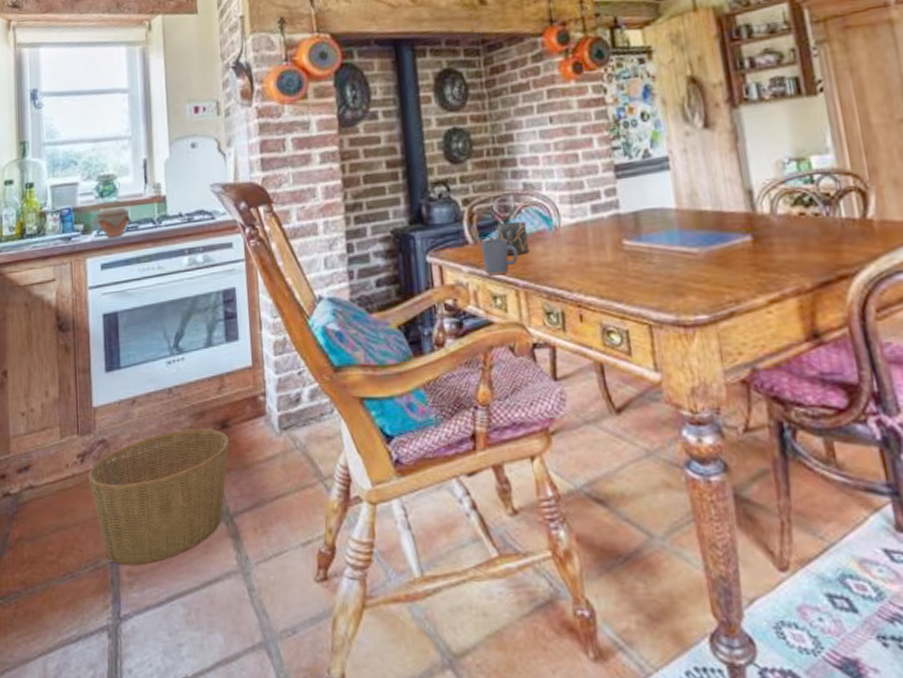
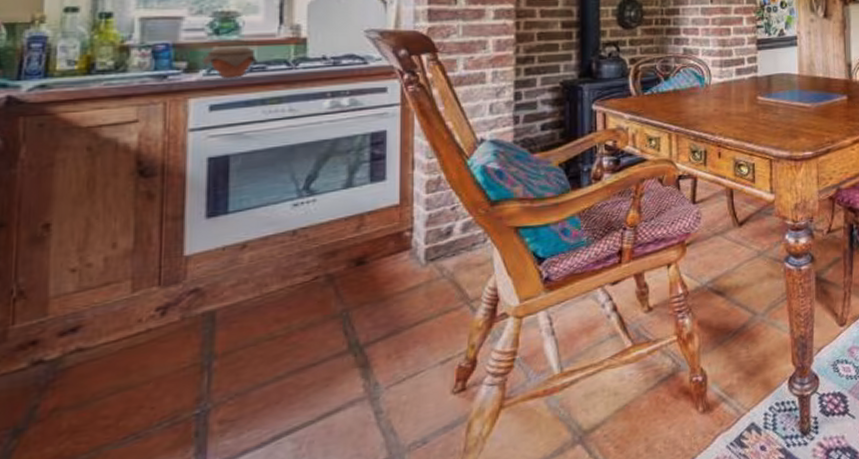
basket: present [89,428,230,565] -> none [171,266,366,415]
mug: present [480,238,518,276] -> none [642,91,673,122]
cup: present [496,221,530,256] -> none [658,78,683,106]

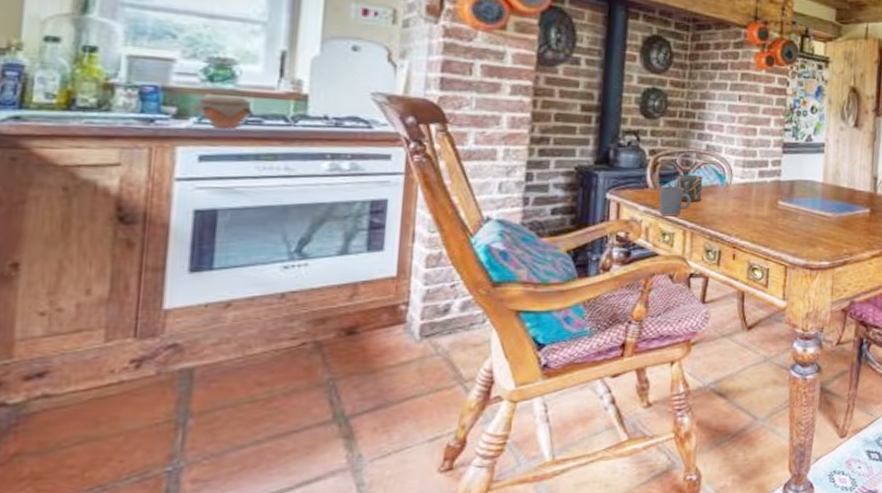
mug: none [642,91,673,122] -> present [659,186,691,217]
cup: none [658,78,683,106] -> present [676,174,703,202]

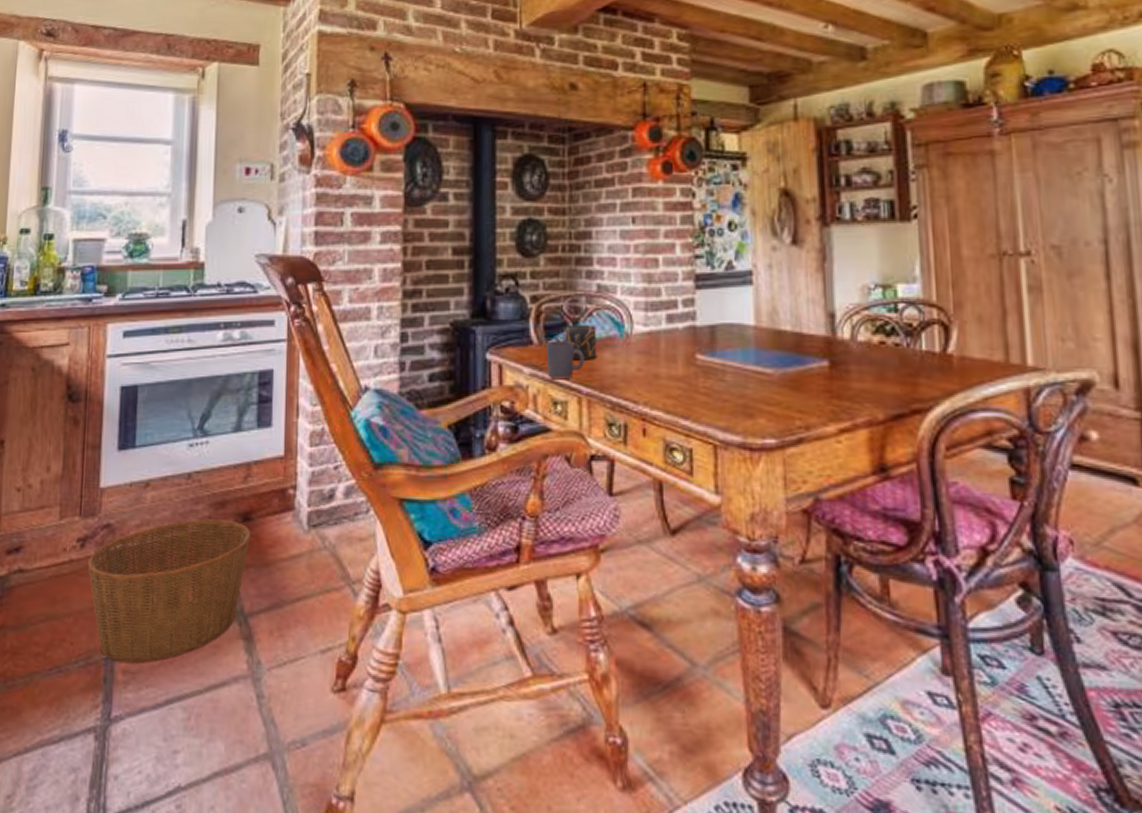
basket: none [145,335,356,473] -> present [88,519,251,663]
jar: present [193,94,253,131] -> none [118,270,163,305]

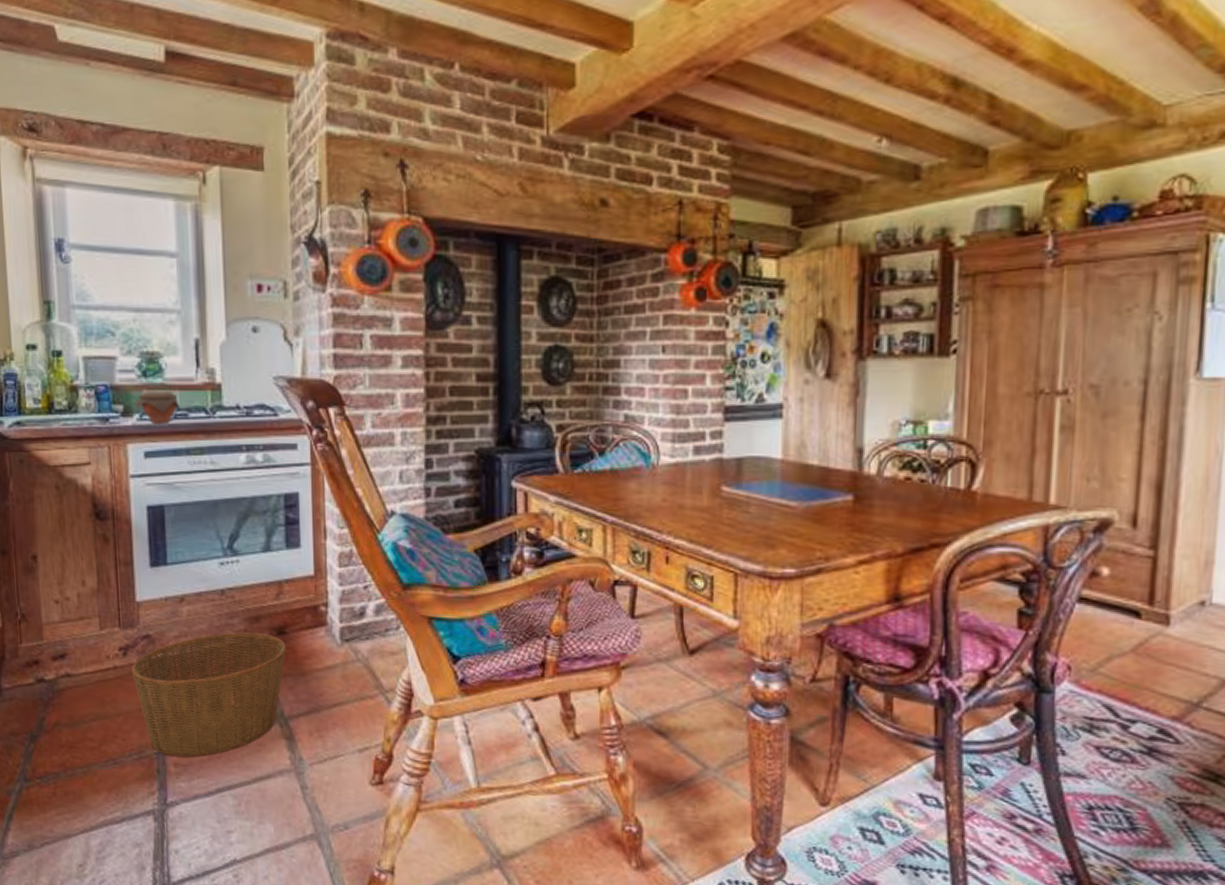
jar: none [118,270,163,305] -> present [134,390,180,426]
mug: present [546,341,584,380] -> none [571,470,610,509]
cup: present [565,324,597,360] -> none [590,454,623,490]

